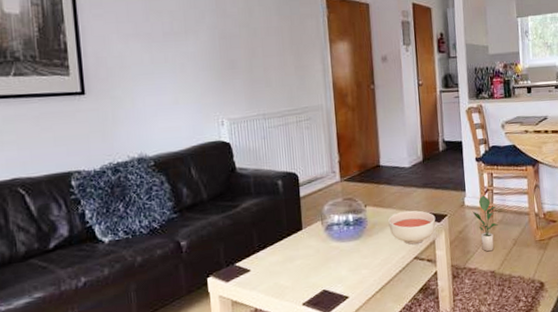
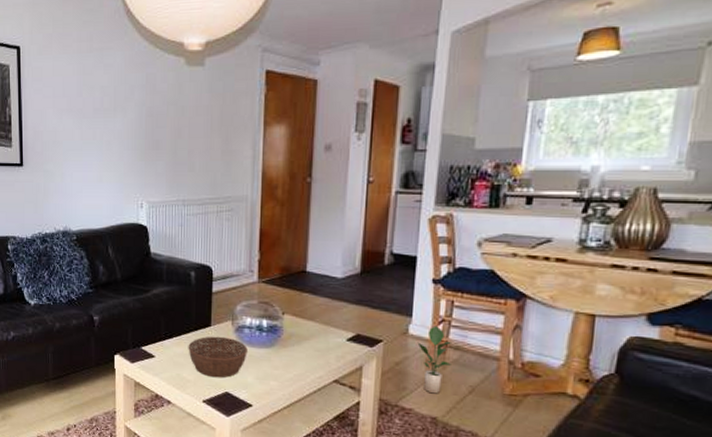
basket: none [282,237,339,279] -> present [188,336,248,378]
bowl: present [388,210,436,245] -> none [308,326,367,366]

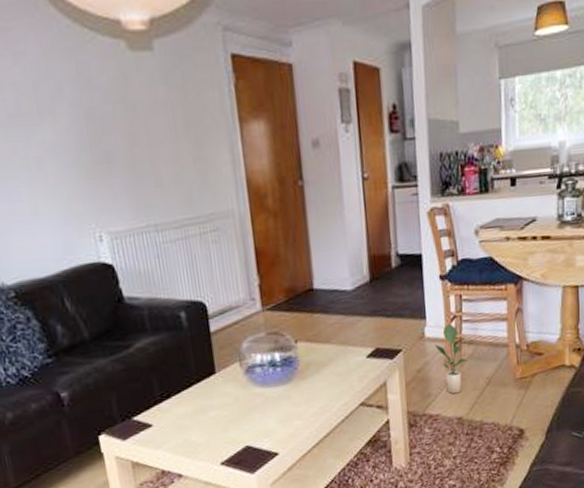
basket: present [188,336,248,378] -> none [191,382,264,433]

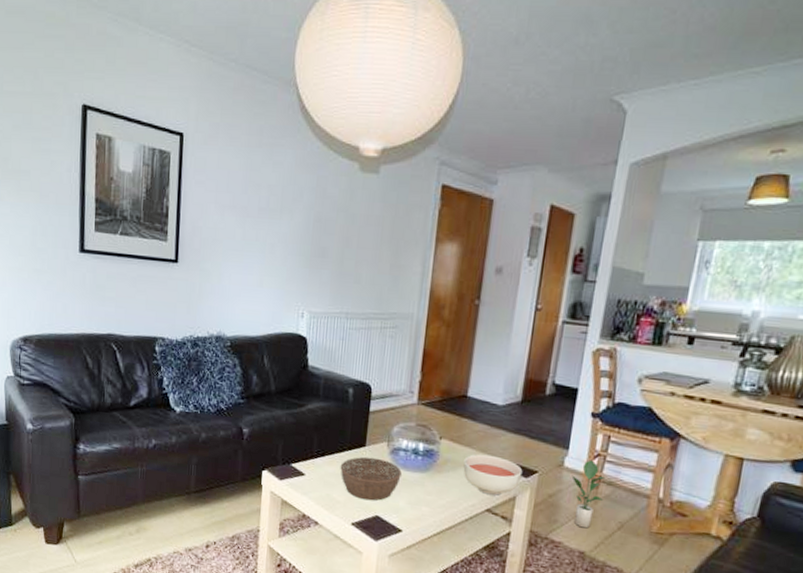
basket: none [191,382,264,433] -> present [340,456,402,501]
bowl: none [326,345,388,388] -> present [463,454,523,496]

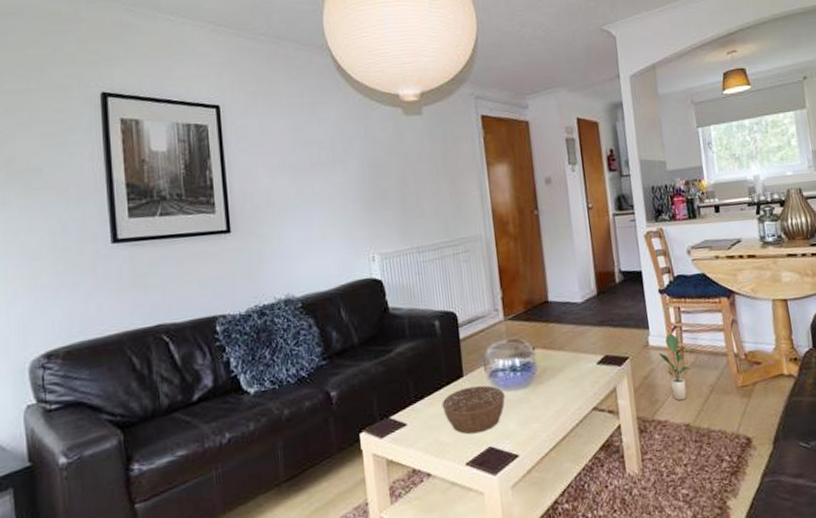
bowl: present [463,454,523,496] -> none [560,352,616,393]

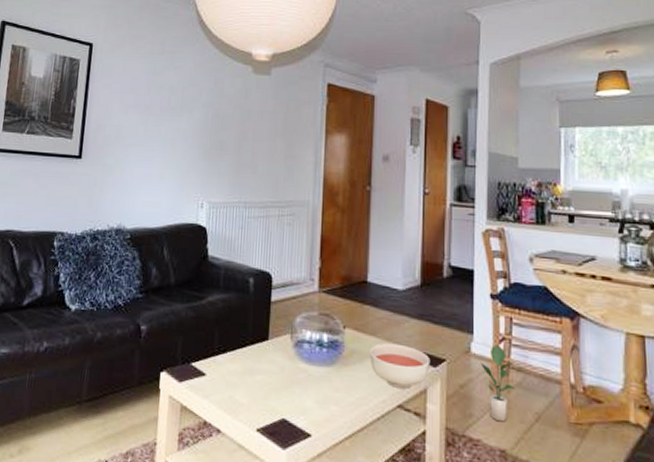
basket: present [442,385,505,434] -> none [242,351,307,402]
bowl: none [560,352,616,393] -> present [370,343,431,389]

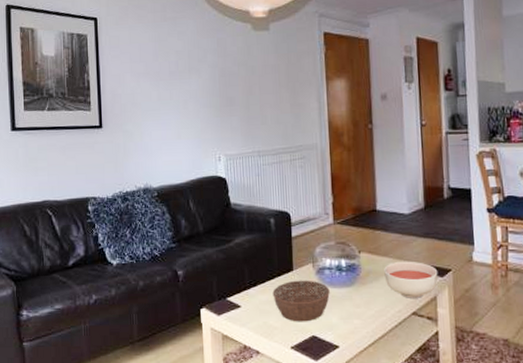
basket: none [242,351,307,402] -> present [272,280,330,322]
potted plant: present [480,344,515,422] -> none [482,251,513,316]

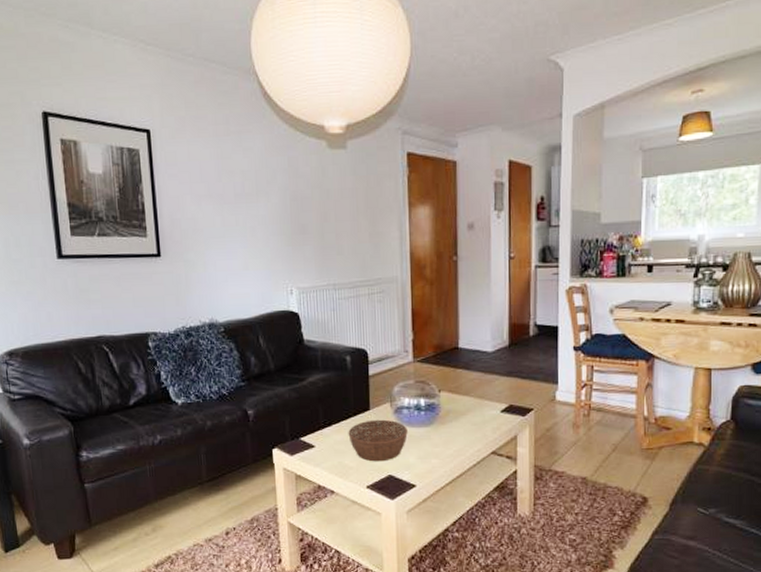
bowl: present [384,261,438,298] -> none [464,400,520,438]

